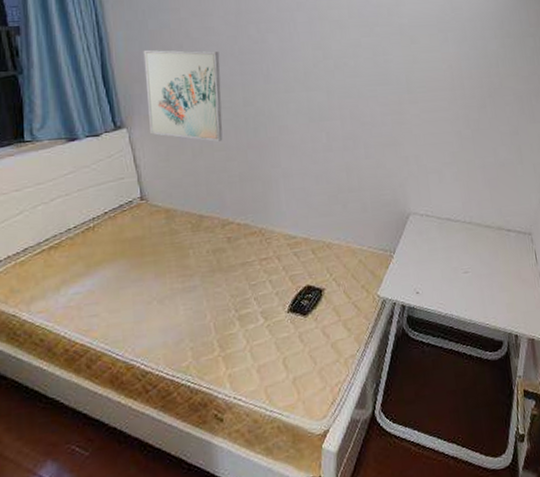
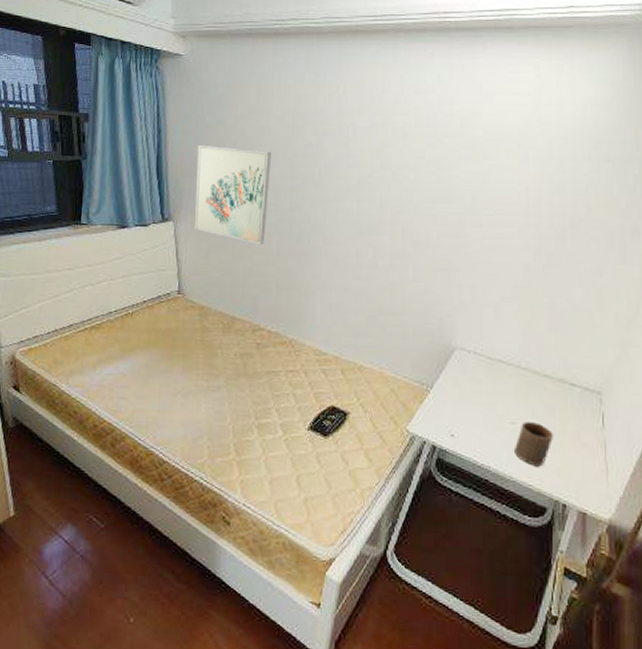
cup: none [470,267,500,307] -> present [515,420,553,467]

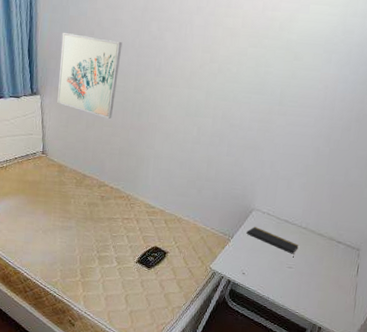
notepad: none [450,371,521,405] -> present [246,227,299,254]
cup: present [515,420,553,467] -> none [288,266,319,300]

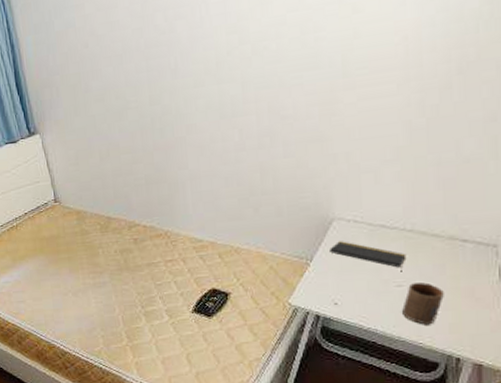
wall art: present [57,32,123,119] -> none [51,47,129,144]
cup: none [288,266,319,300] -> present [402,281,444,325]

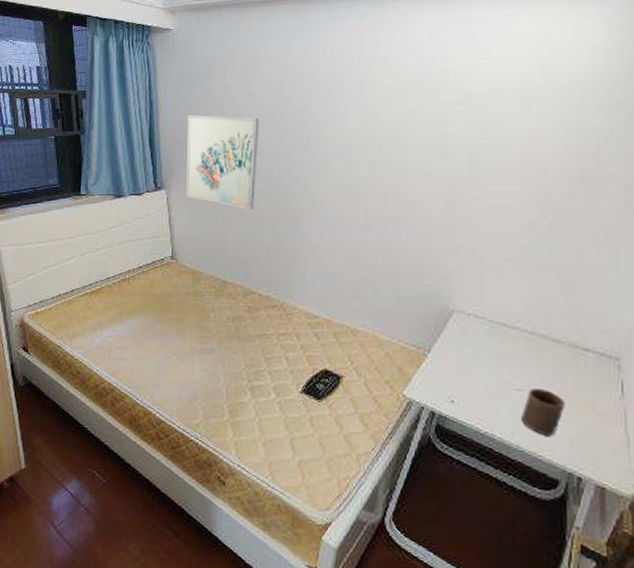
wall art: none [51,47,129,144] -> present [186,114,260,209]
notepad: present [330,241,407,268] -> none [448,335,527,371]

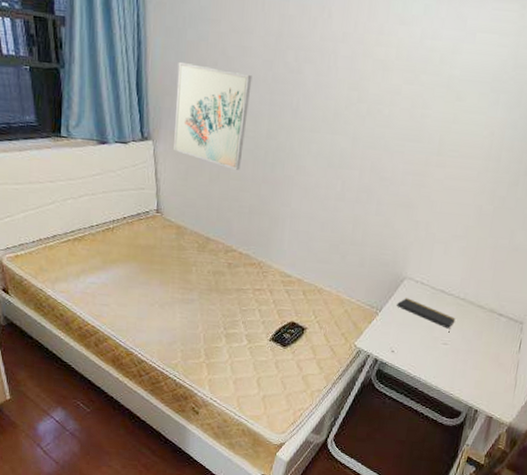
notepad: none [448,335,527,371] -> present [397,298,456,329]
cup: present [522,387,565,437] -> none [443,342,477,380]

